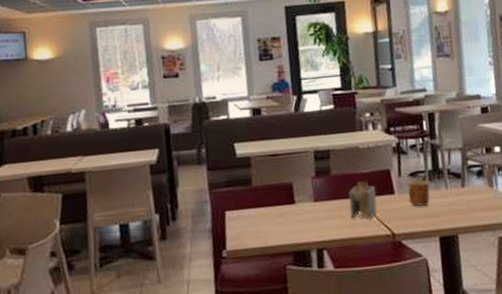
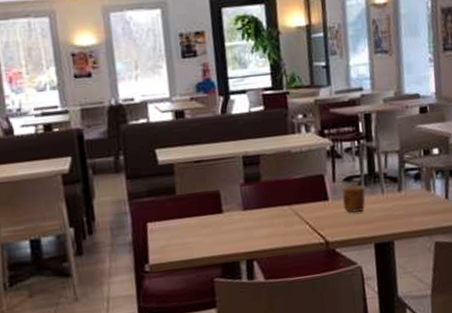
napkin holder: present [348,181,378,220] -> none [279,188,311,228]

